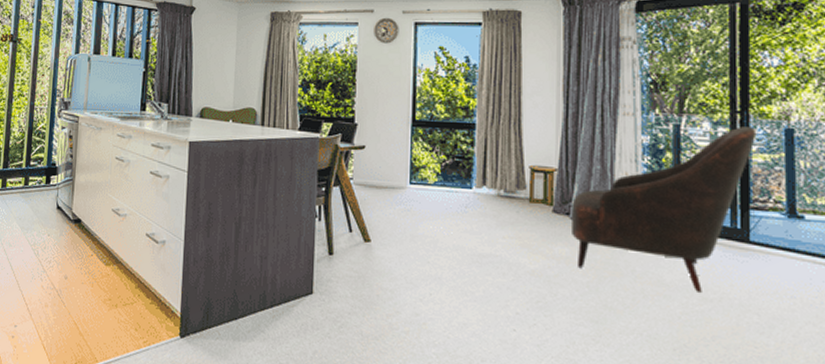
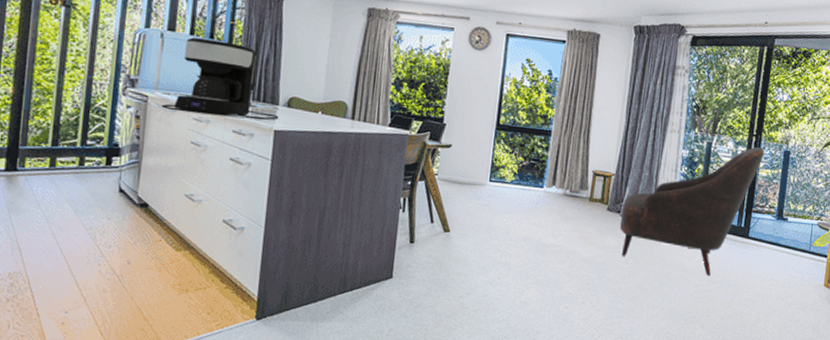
coffee maker: none [90,59,193,133] -> present [161,37,279,120]

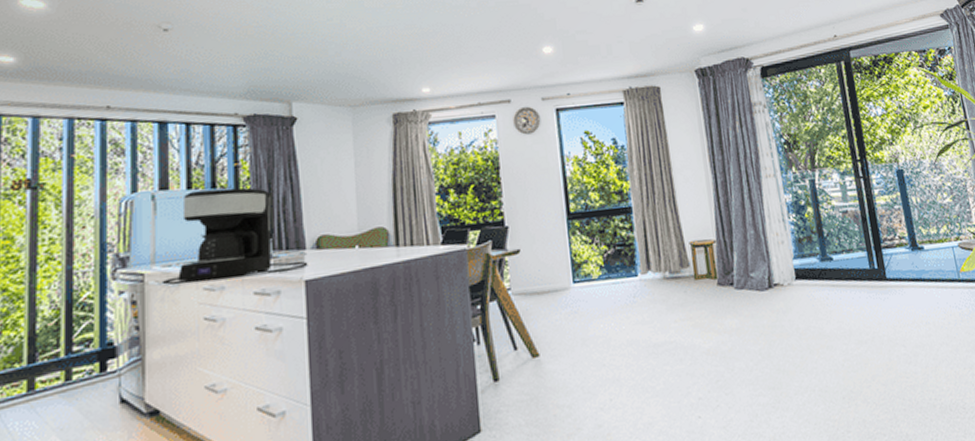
armchair: present [619,147,765,276] -> none [734,172,877,338]

